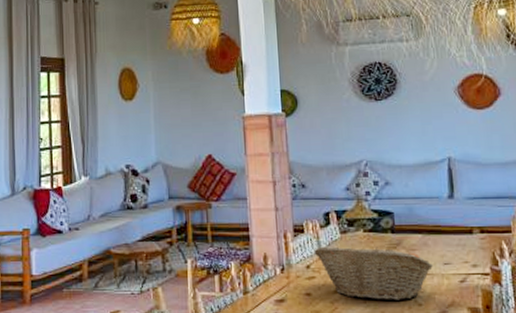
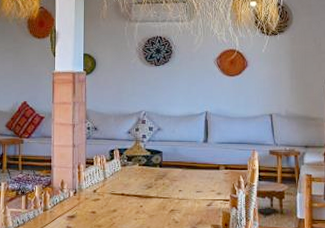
fruit basket: present [314,246,433,300] -> none [100,176,188,218]

